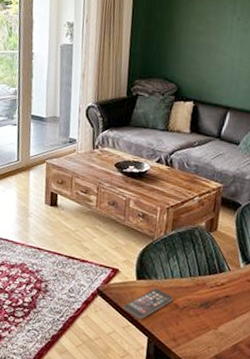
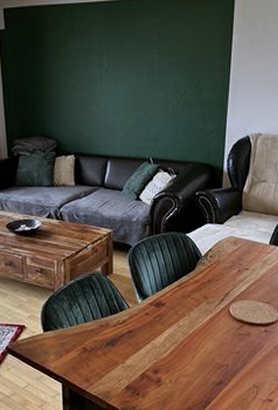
smartphone: present [124,288,173,319] -> none [35,337,80,368]

